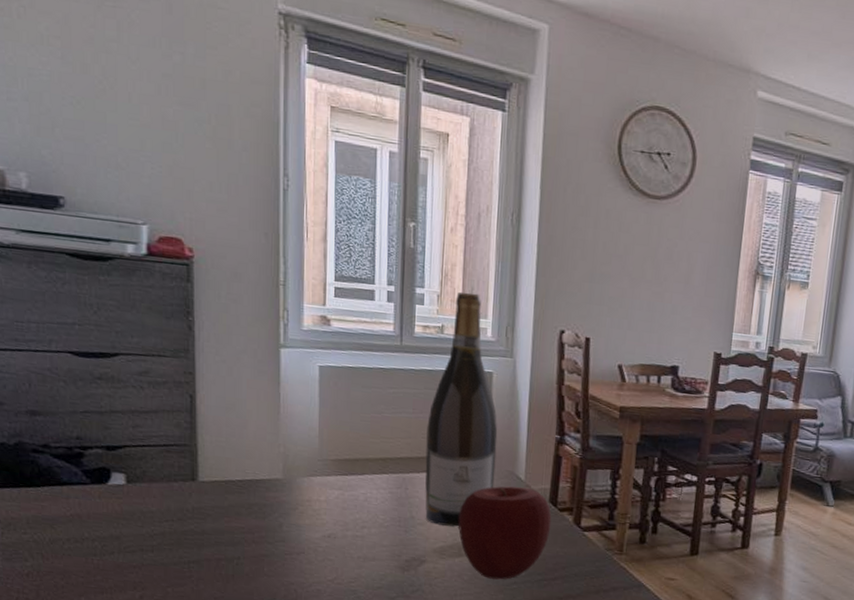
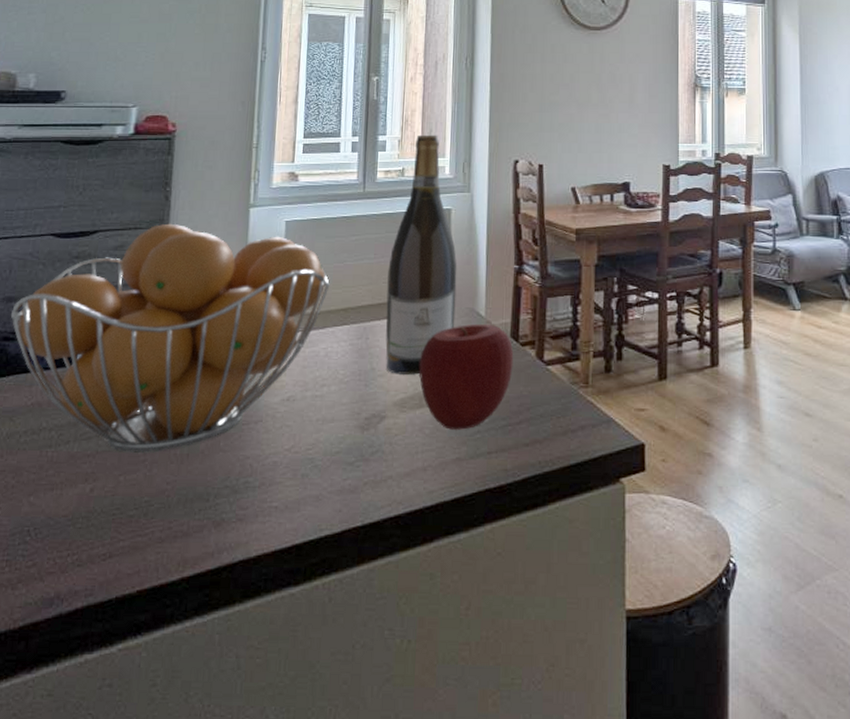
fruit basket: none [37,354,368,570] -> present [11,223,330,453]

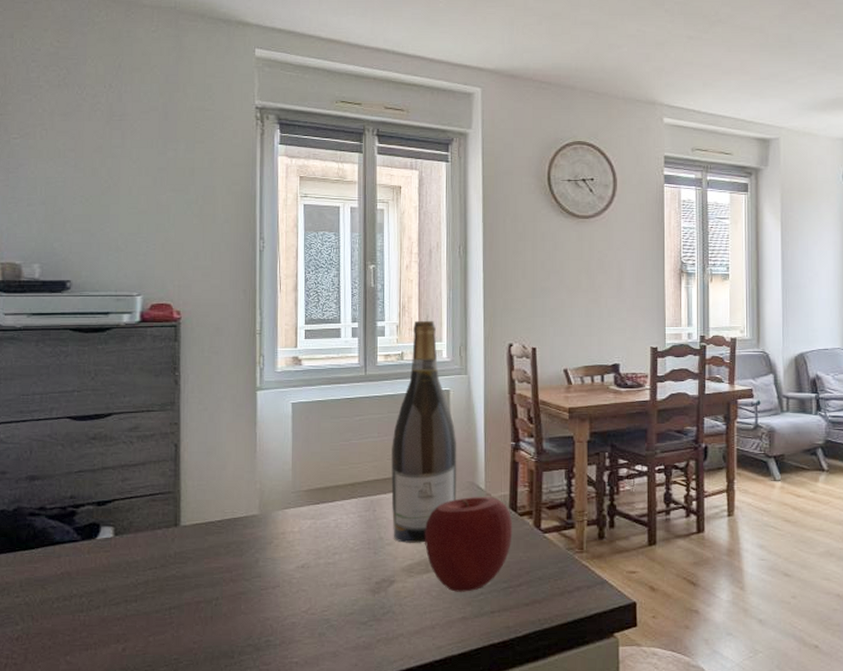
fruit basket: present [11,223,330,453] -> none [35,406,337,616]

